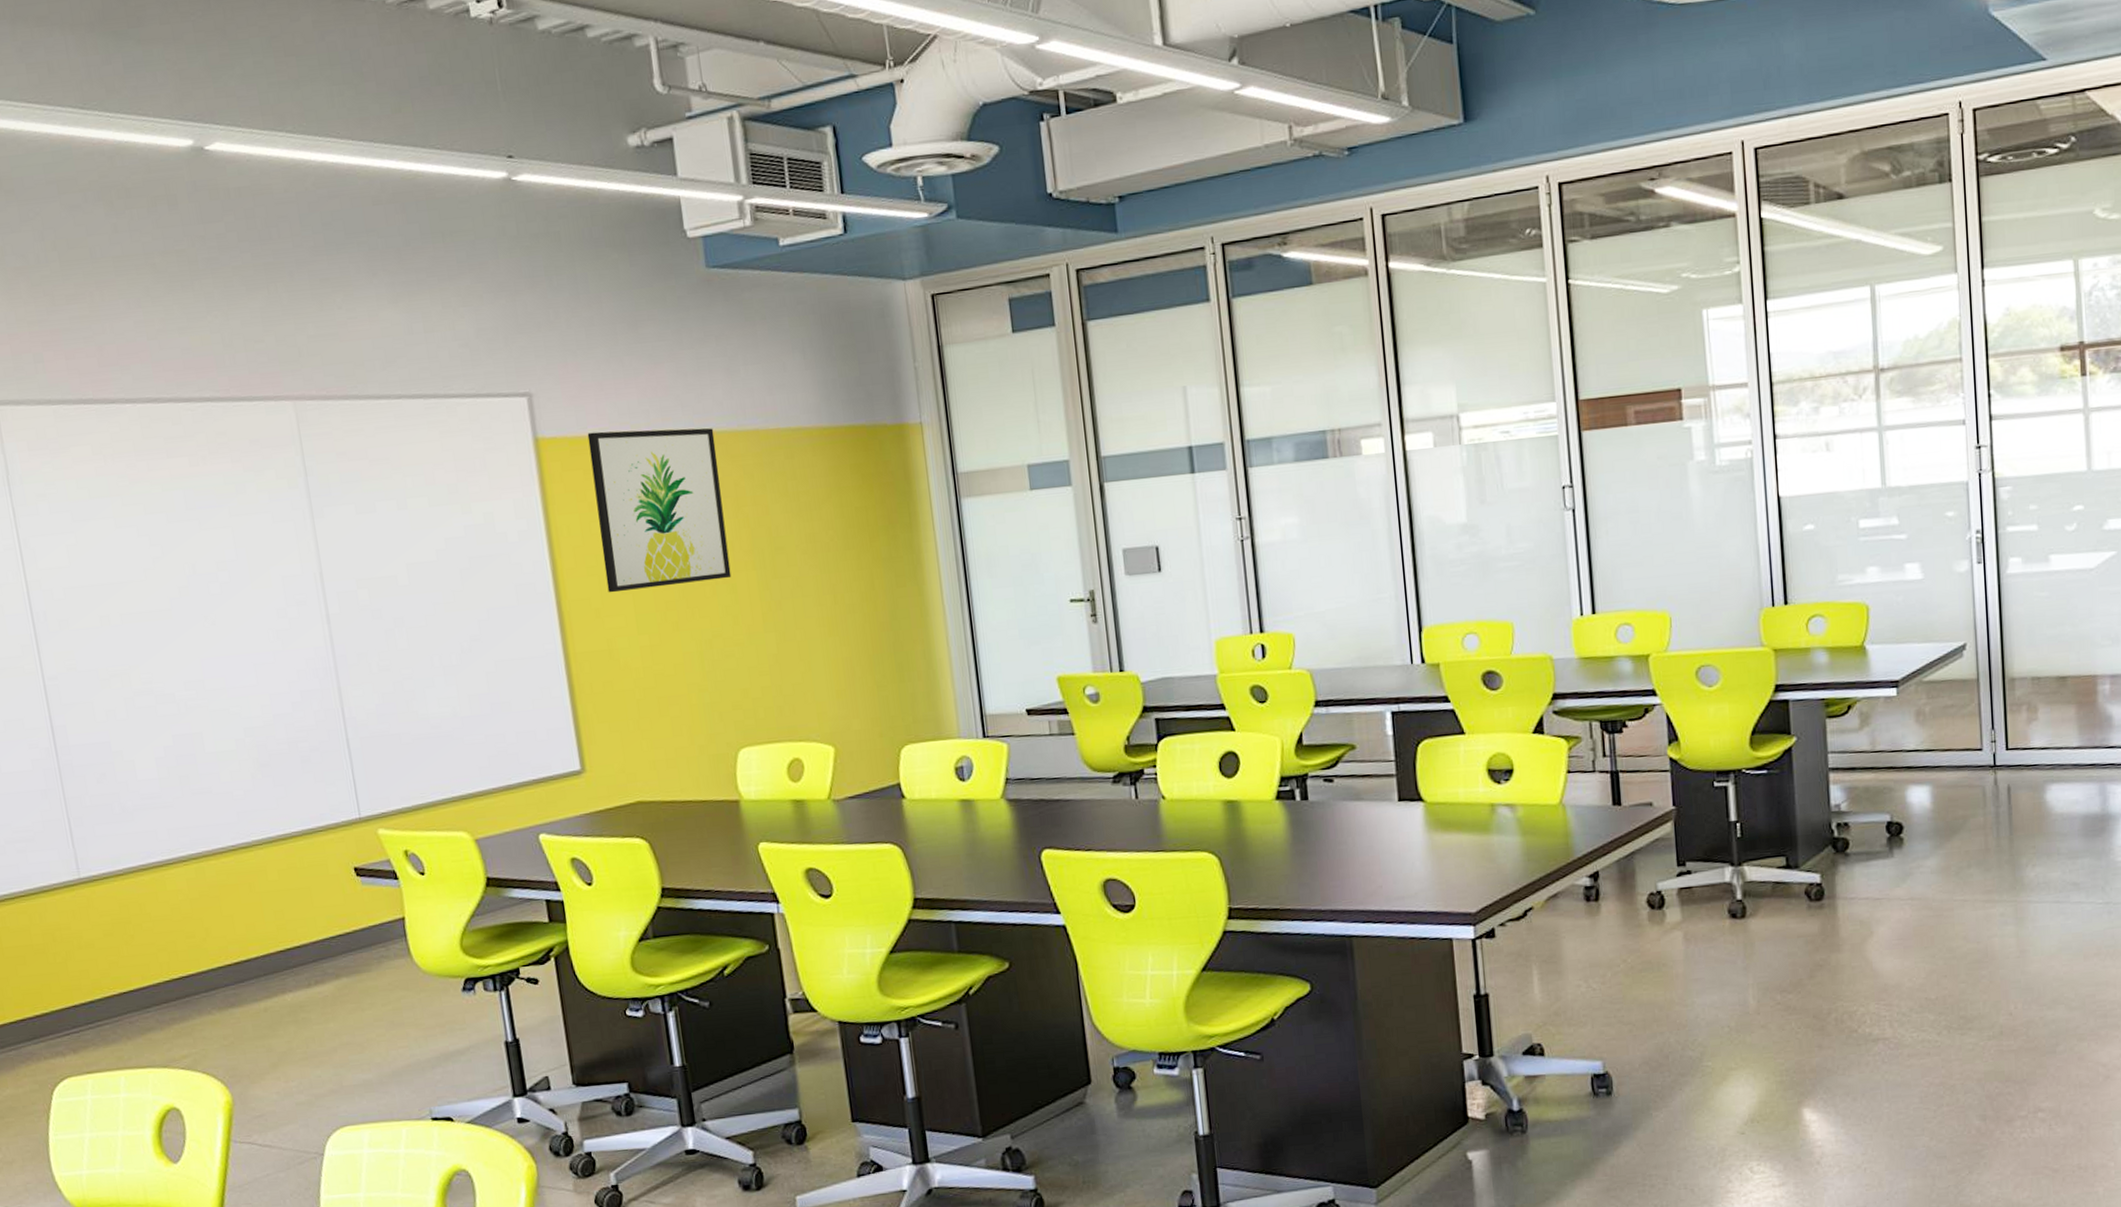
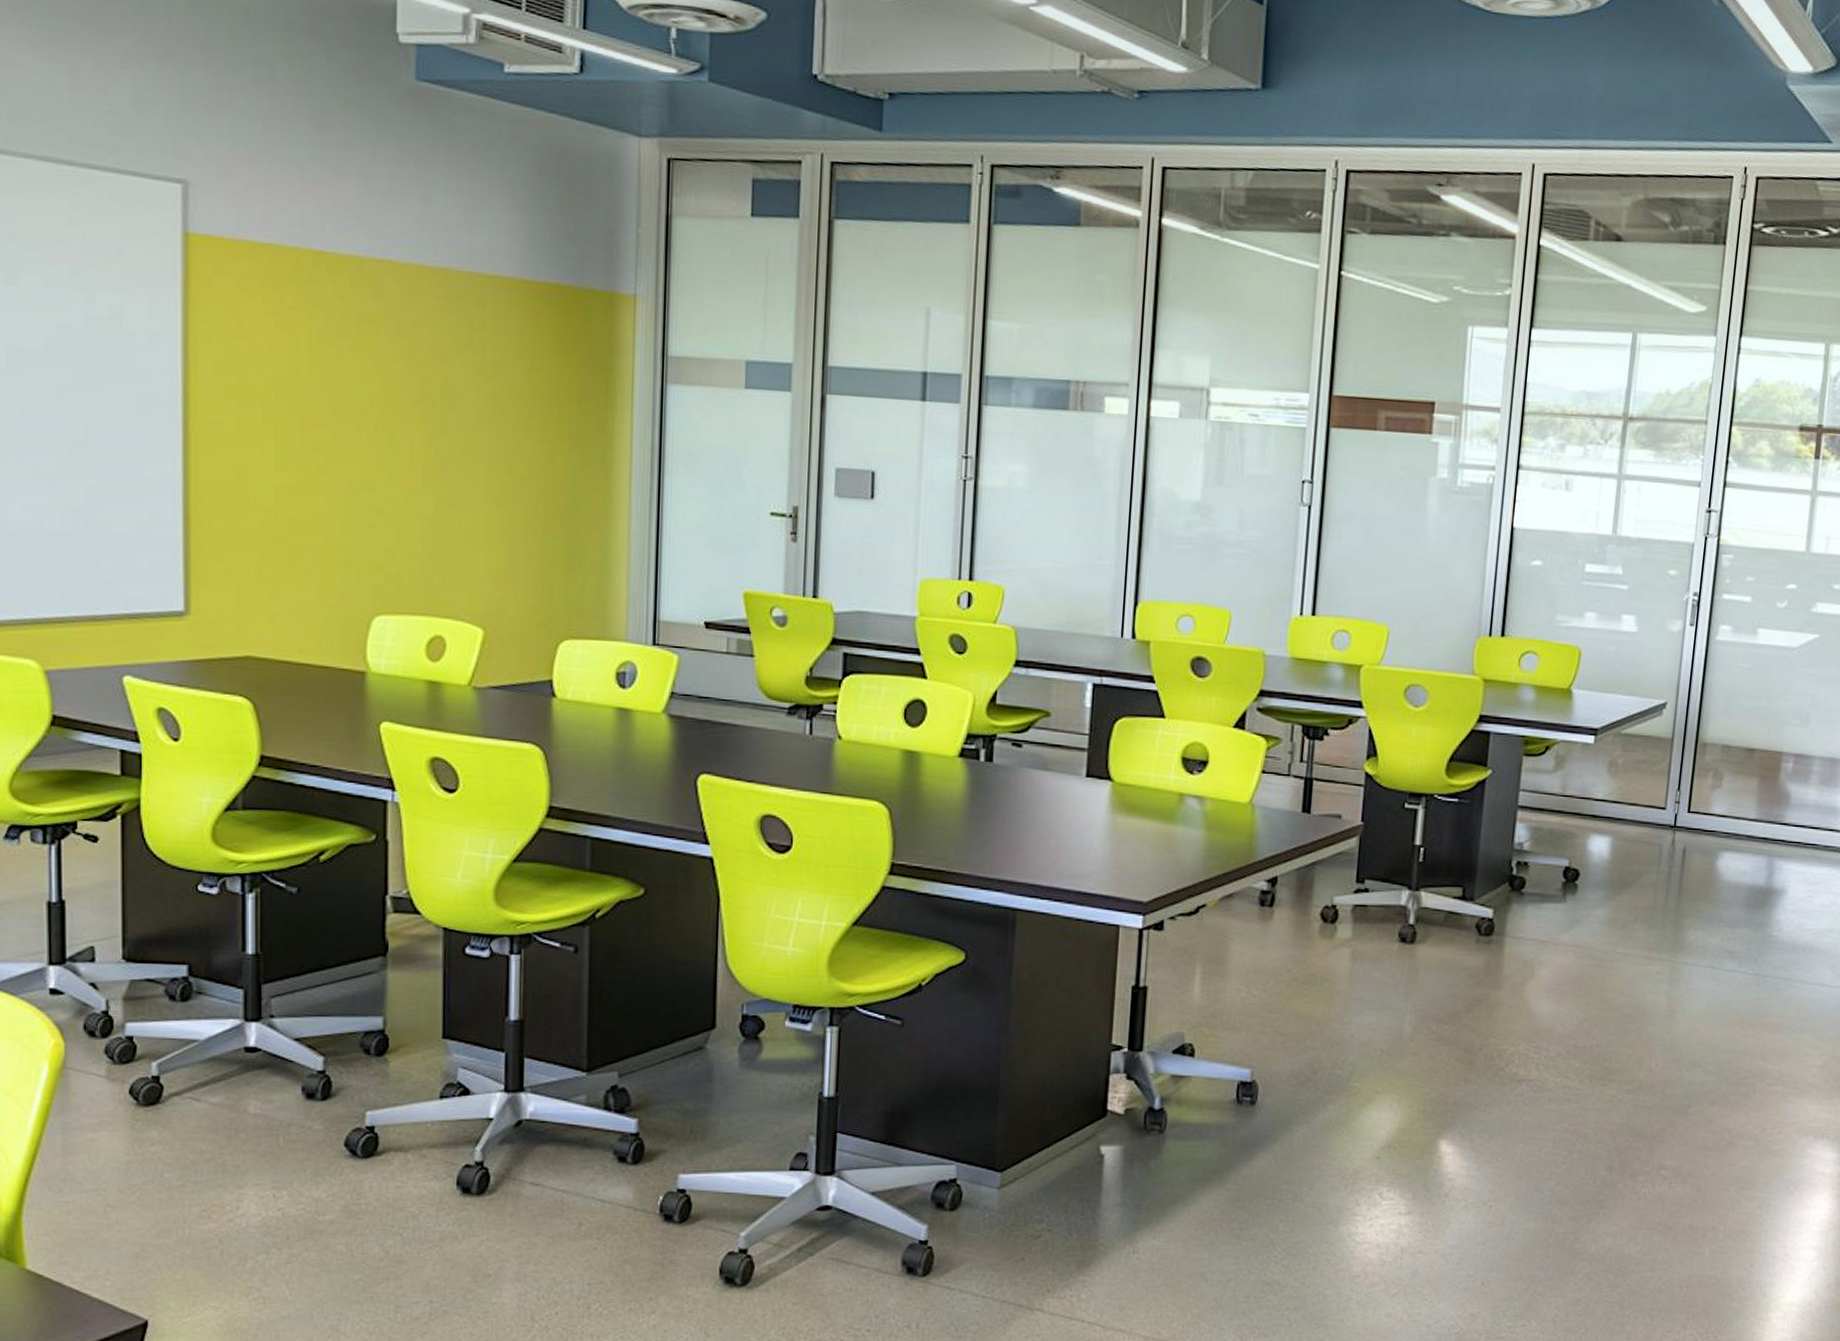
wall art: present [587,428,732,593] -> none [246,237,397,427]

